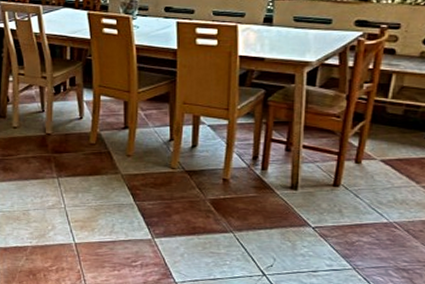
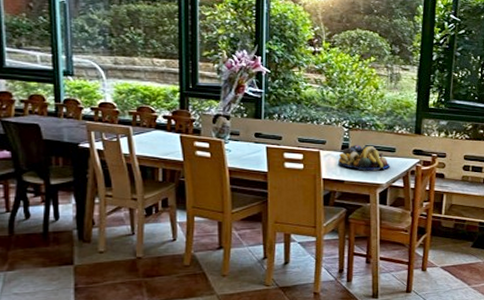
fruit bowl: none [259,15,323,47] -> present [338,144,390,171]

